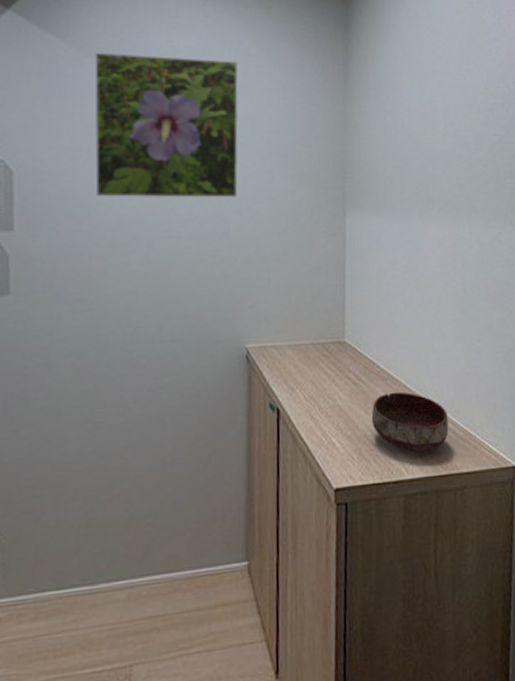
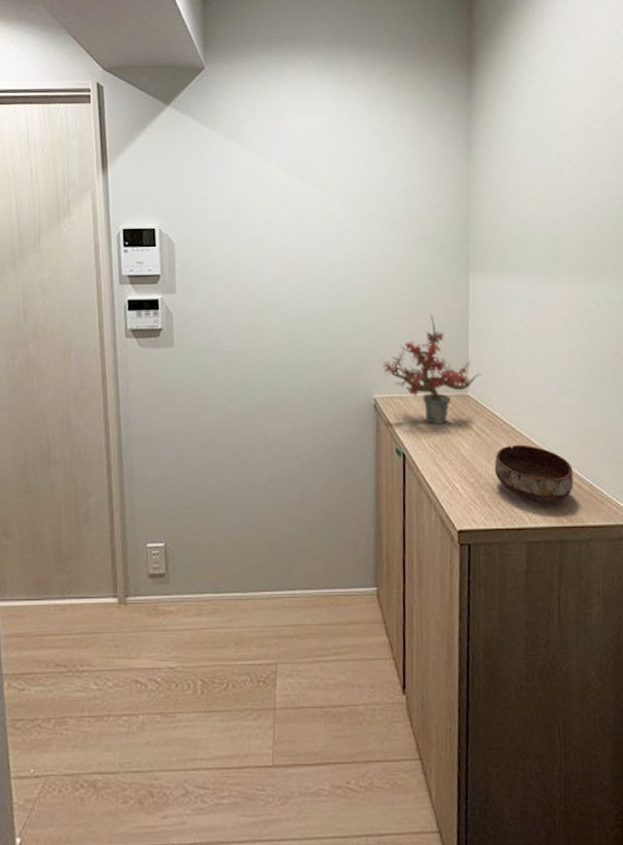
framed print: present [95,52,238,198] -> none [239,136,366,264]
potted plant: none [255,255,360,374] -> present [382,314,482,424]

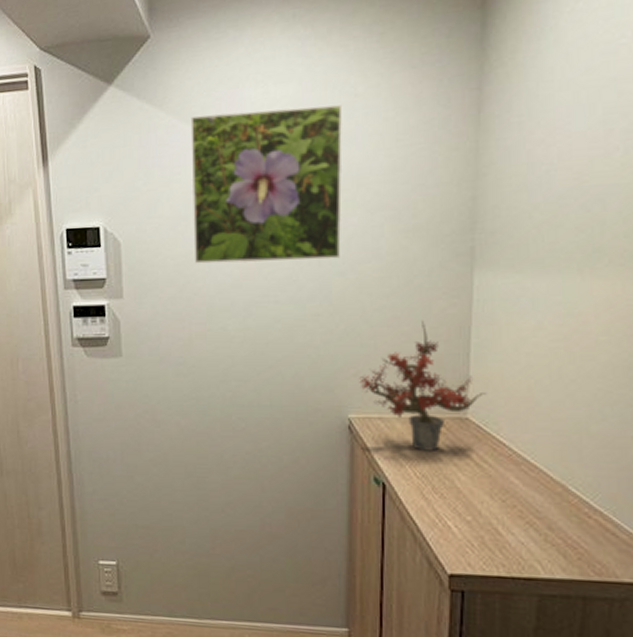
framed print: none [239,136,366,264] -> present [190,105,342,264]
bowl: present [494,444,574,503] -> none [498,479,606,551]

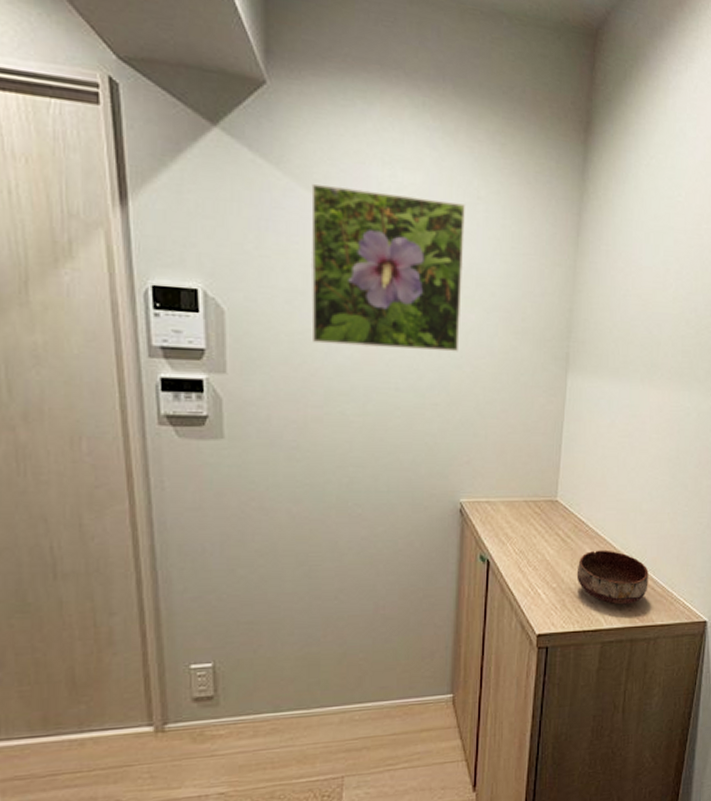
potted plant: present [359,320,487,451] -> none [471,414,573,530]
bowl: none [498,479,606,551] -> present [576,550,649,605]

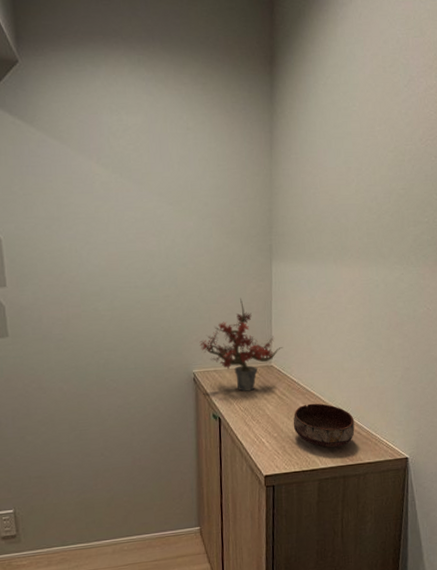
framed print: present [311,183,465,352] -> none [58,133,182,257]
potted plant: none [471,414,573,530] -> present [199,298,284,392]

